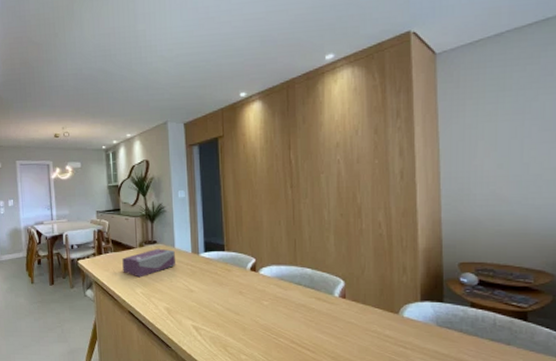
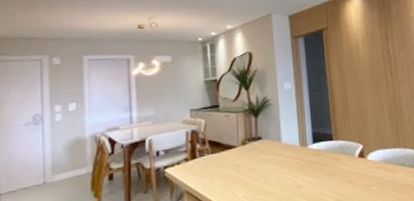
tissue box: present [122,248,175,278] -> none [221,144,282,180]

